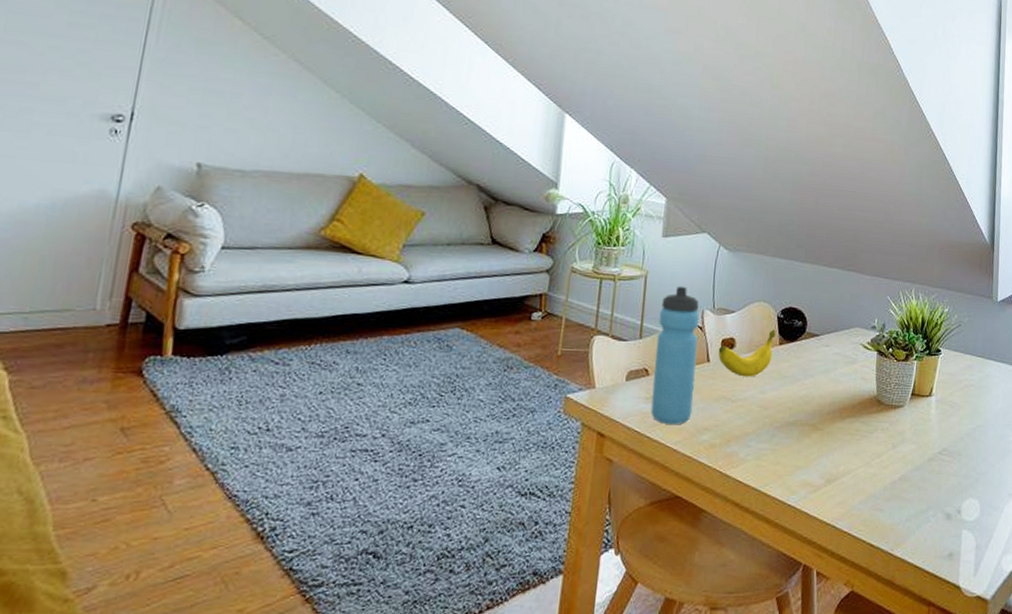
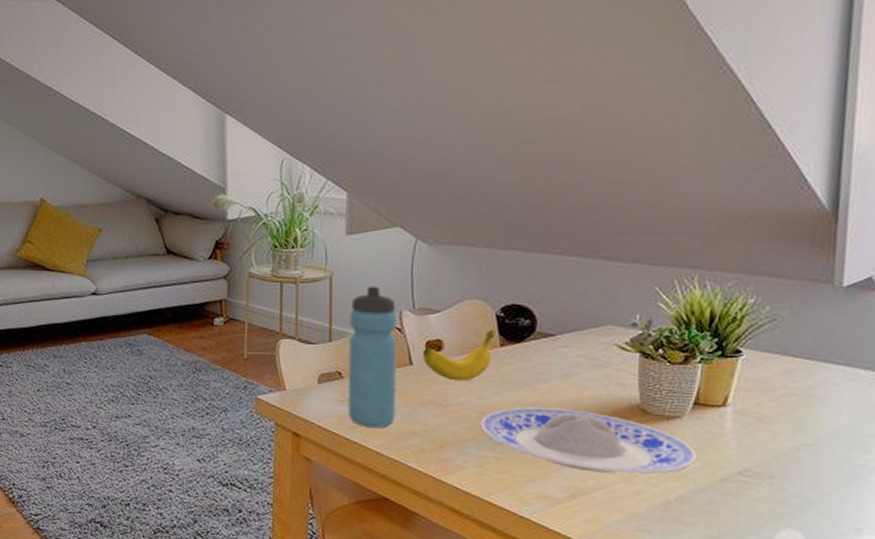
plate: none [760,400,913,459] -> present [480,407,697,475]

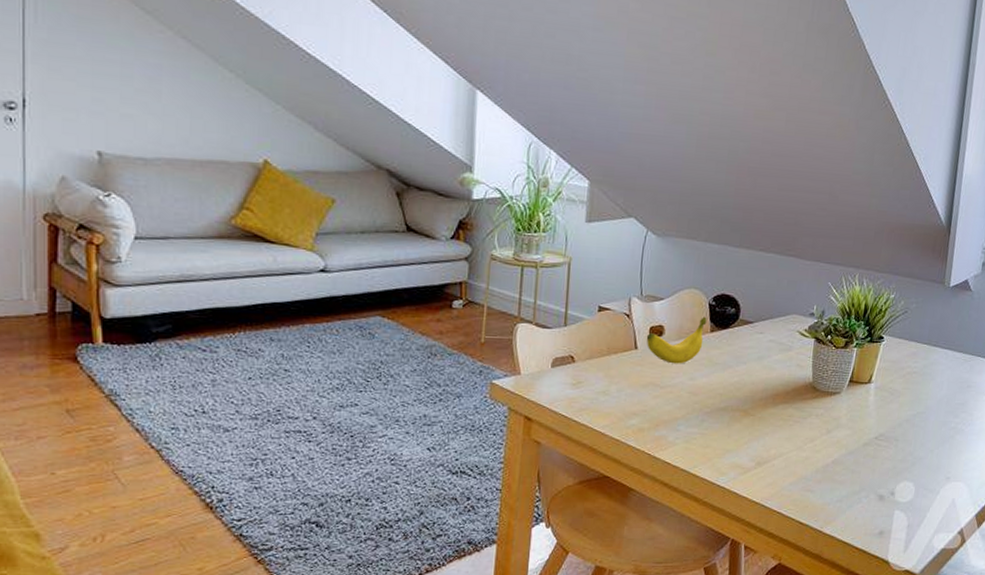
water bottle: present [348,285,397,428] -> none [577,272,626,409]
plate: present [480,407,697,475] -> none [690,387,849,443]

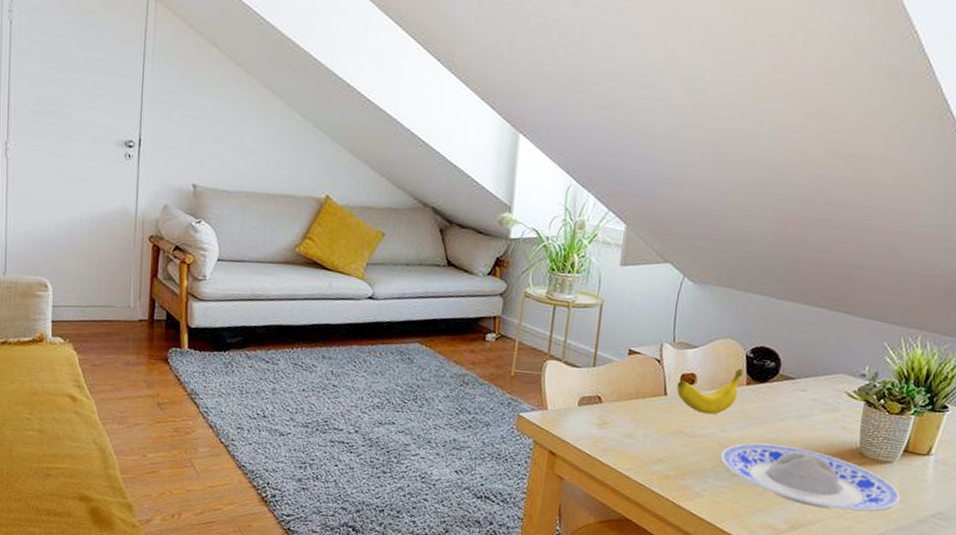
plate: none [690,387,849,443] -> present [720,442,901,513]

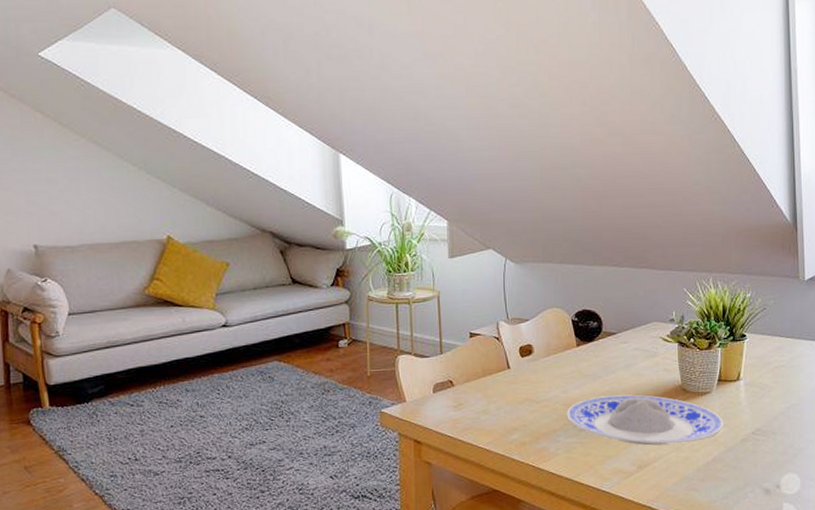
banana: present [676,368,744,415] -> none [517,332,572,379]

